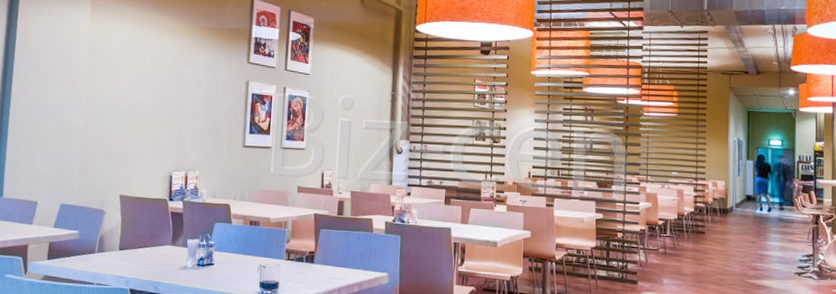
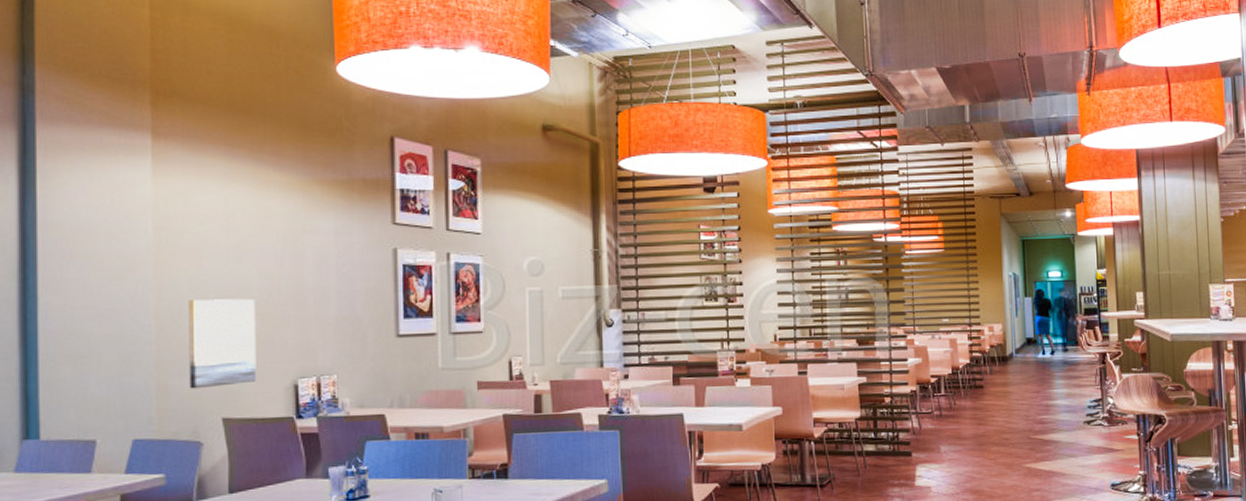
wall art: none [100,108,149,172] -> present [188,298,256,389]

